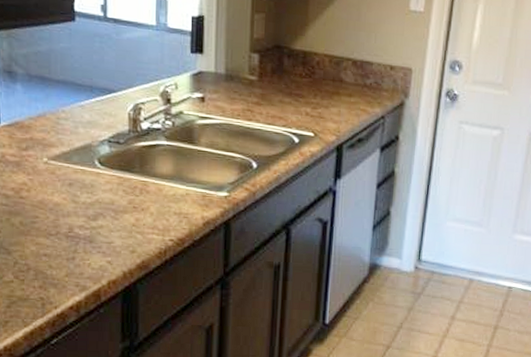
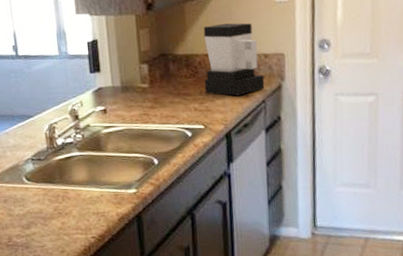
coffee maker: none [319,23,387,107] -> present [203,23,265,96]

